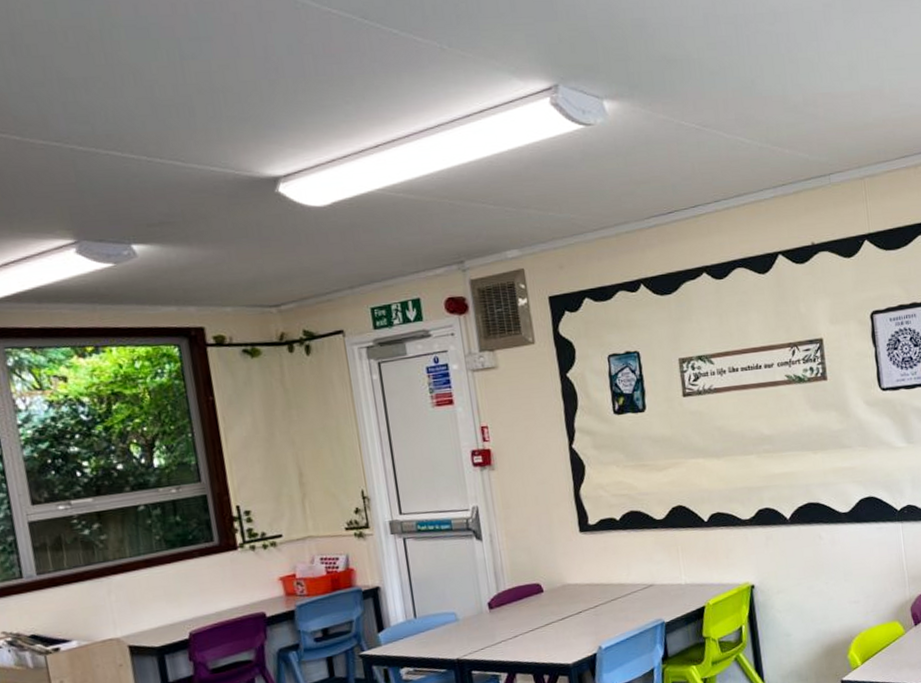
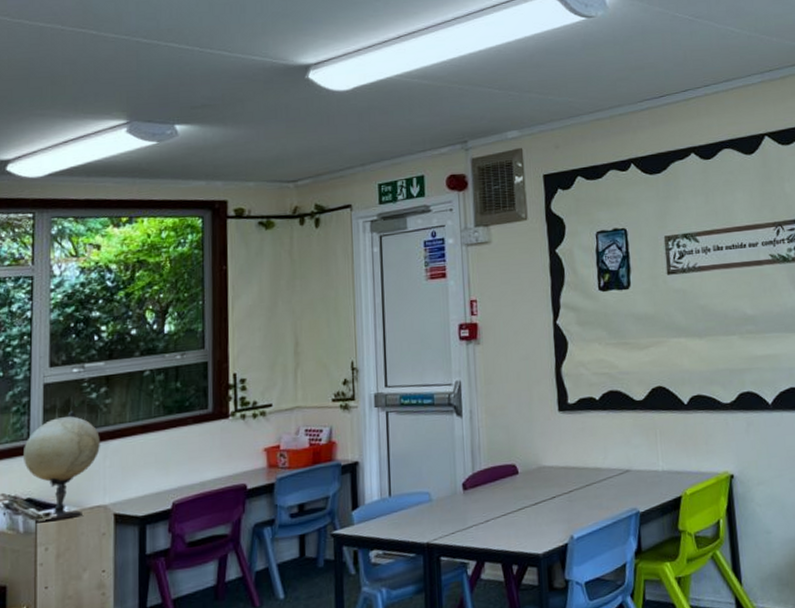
globe: none [18,548,103,658] -> present [24,411,100,523]

